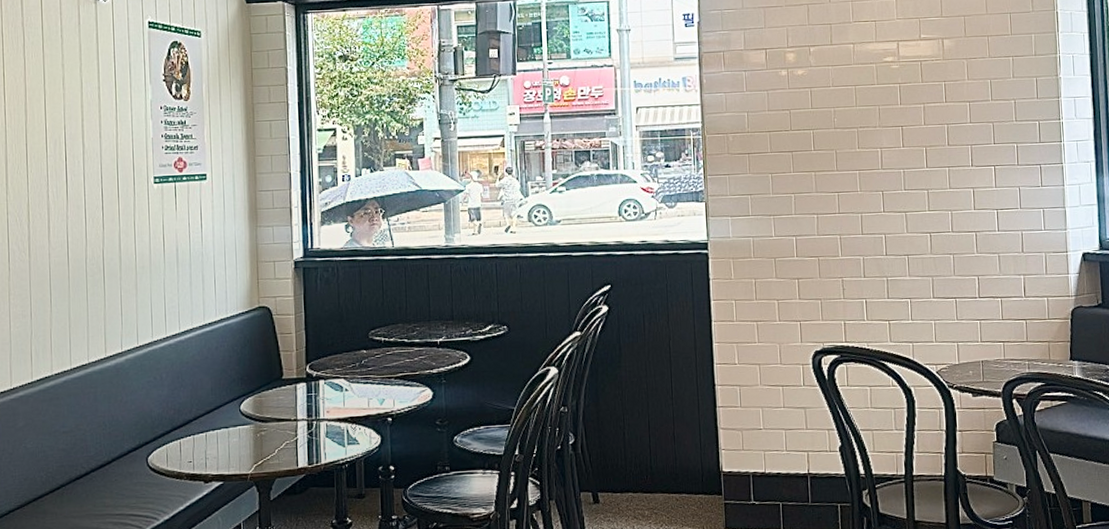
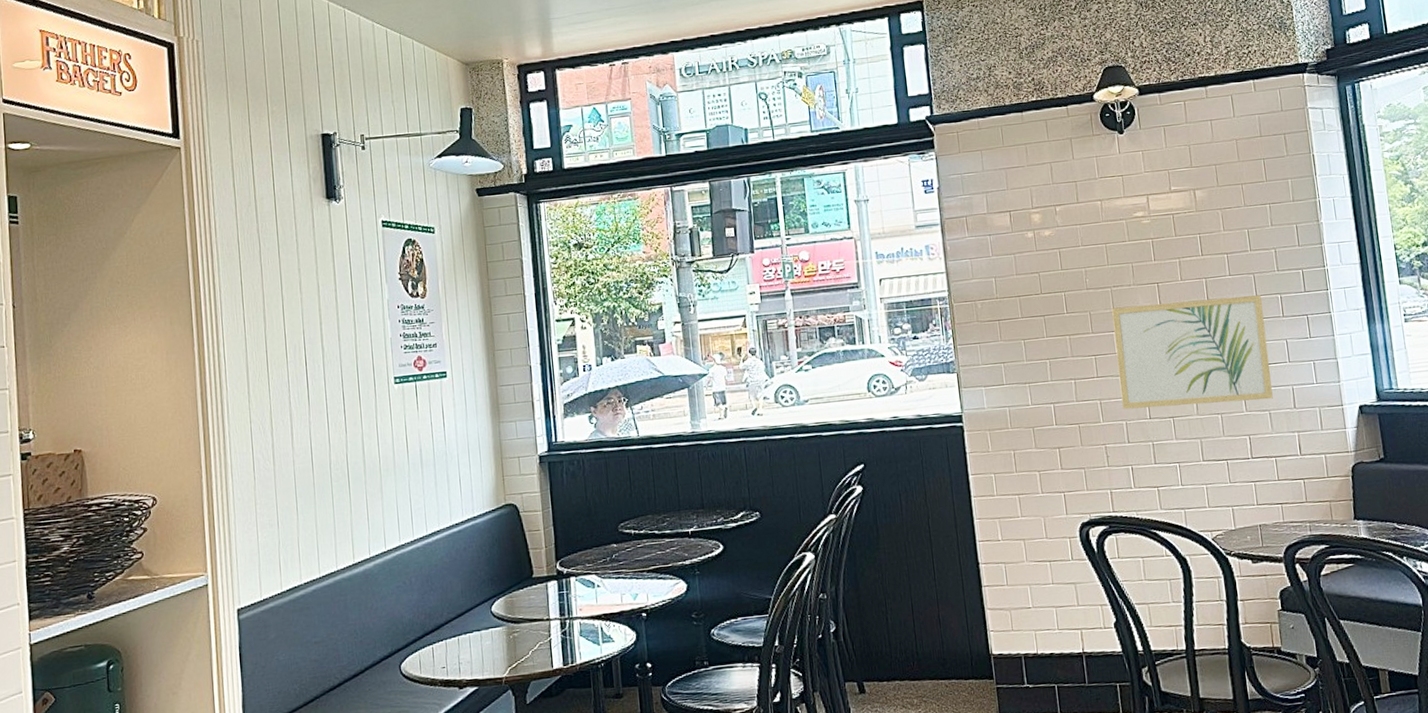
wall art: none [857,143,1003,246] -> present [1112,295,1273,410]

